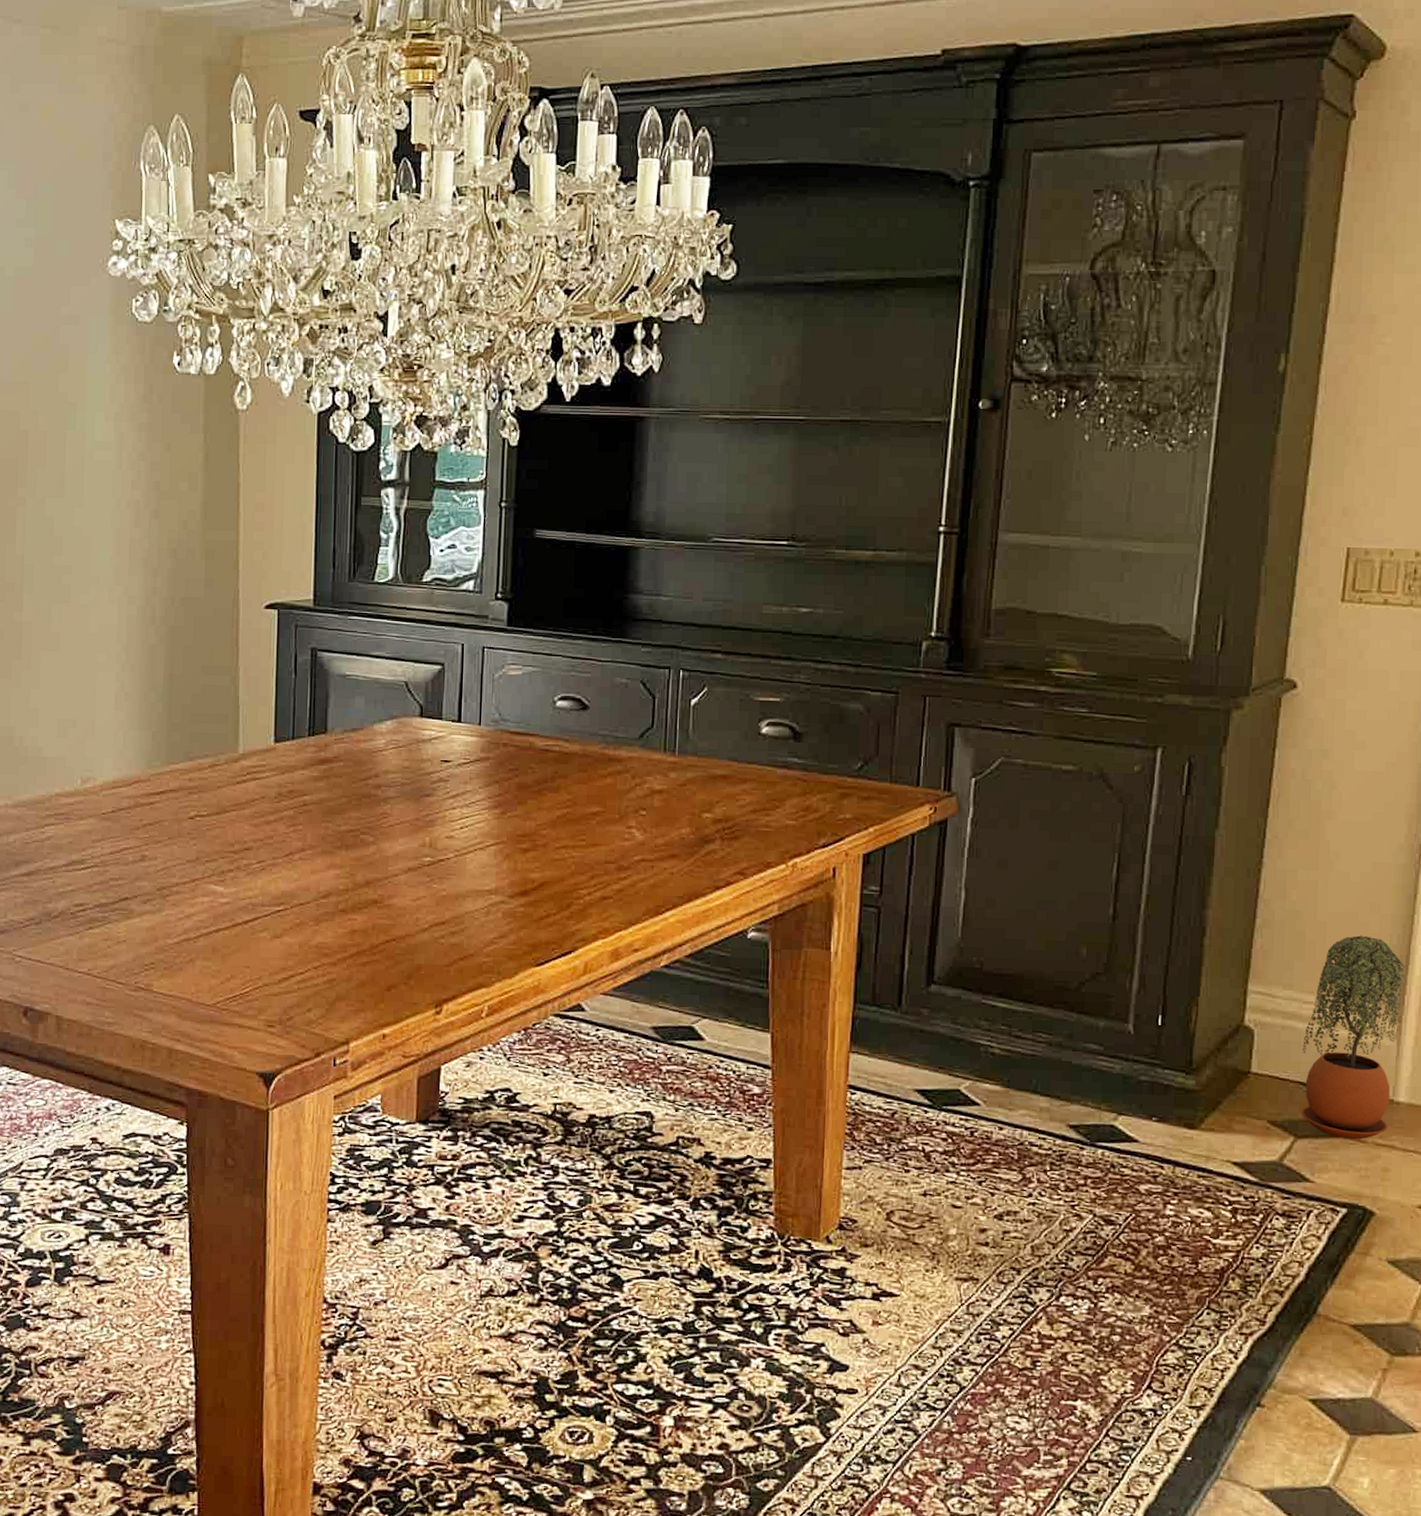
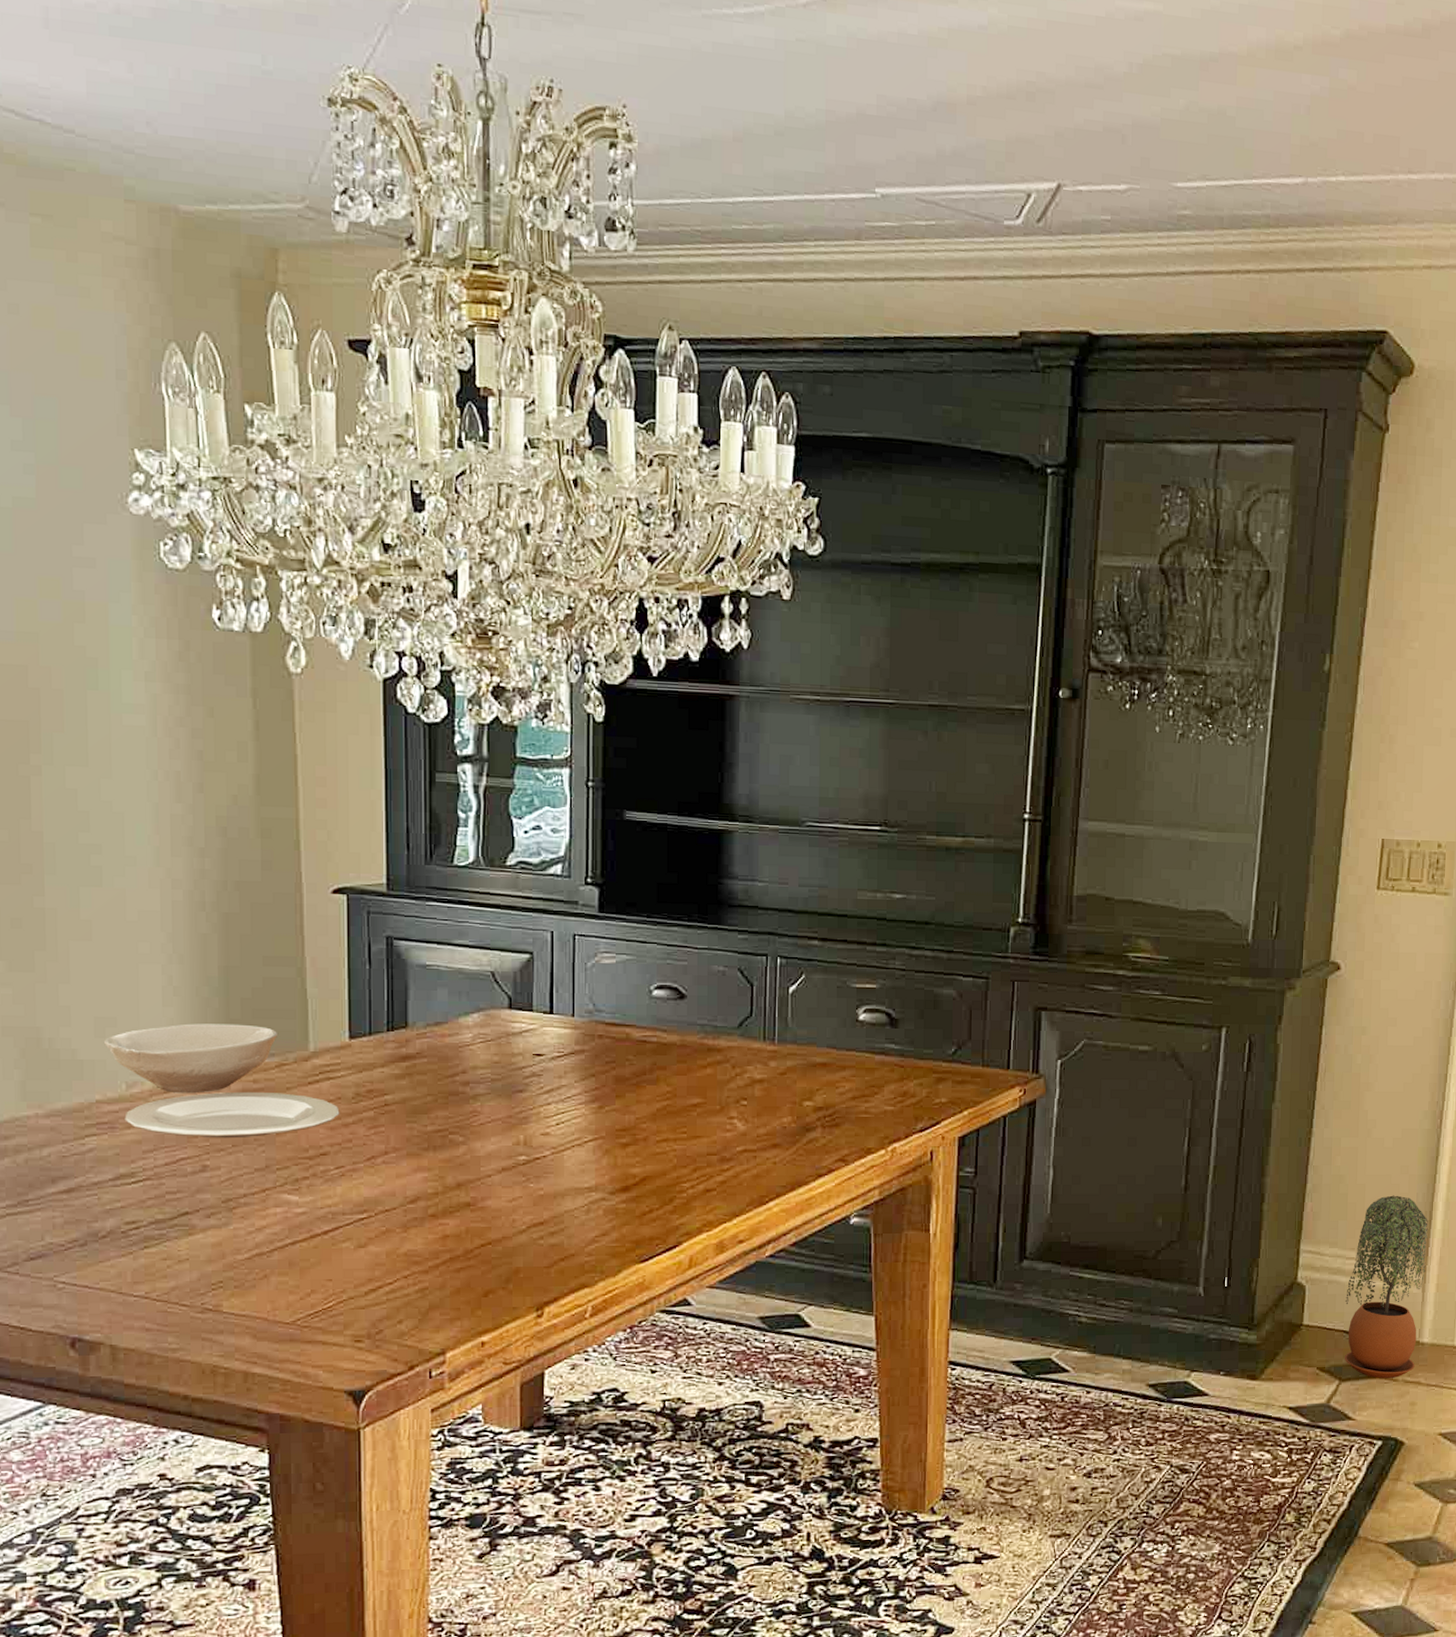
bowl: none [65,726,213,790] -> present [104,1023,279,1094]
plate: none [78,789,263,832] -> present [124,1091,340,1138]

